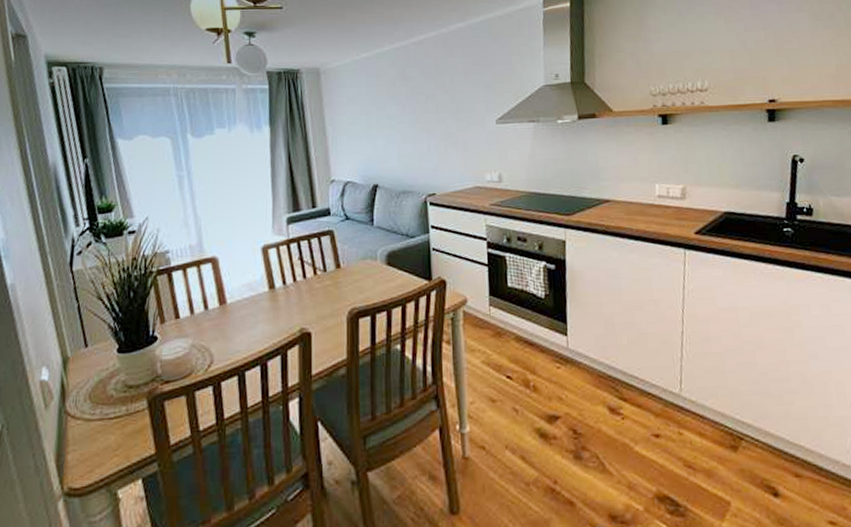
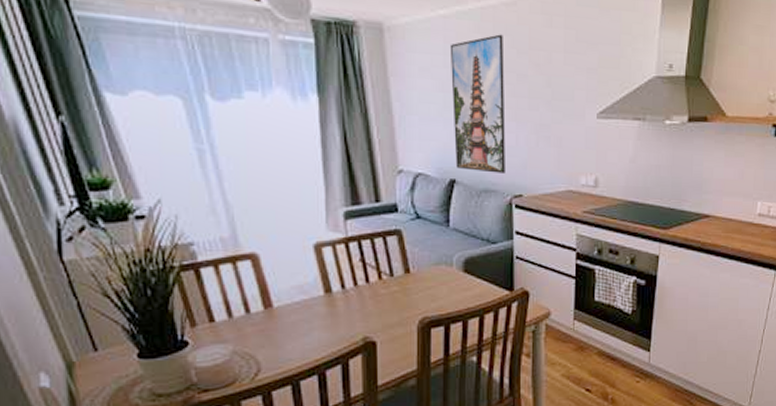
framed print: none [371,66,420,177] -> present [449,34,506,174]

